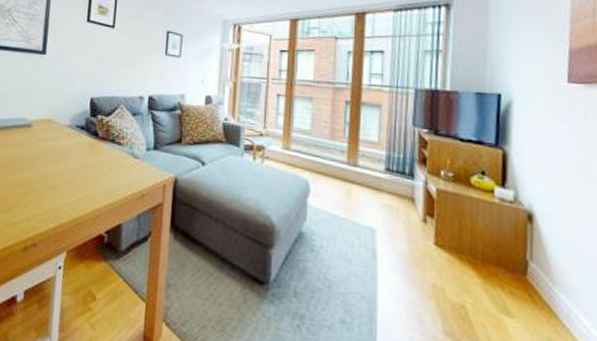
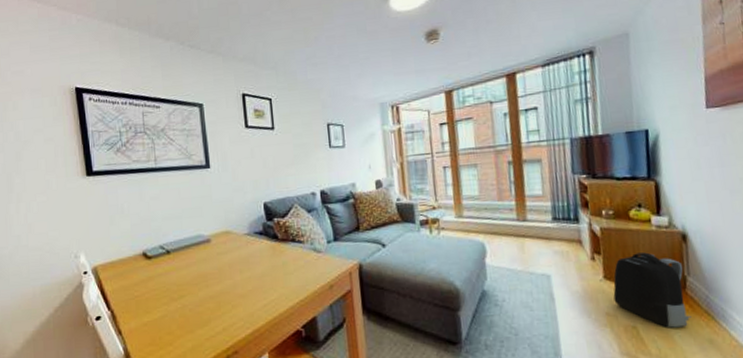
backpack: none [443,224,530,319] -> present [613,252,691,328]

